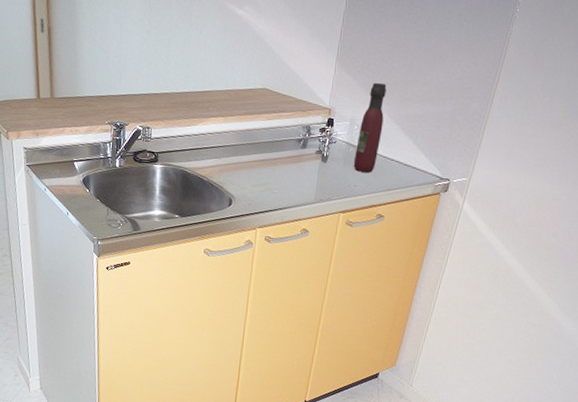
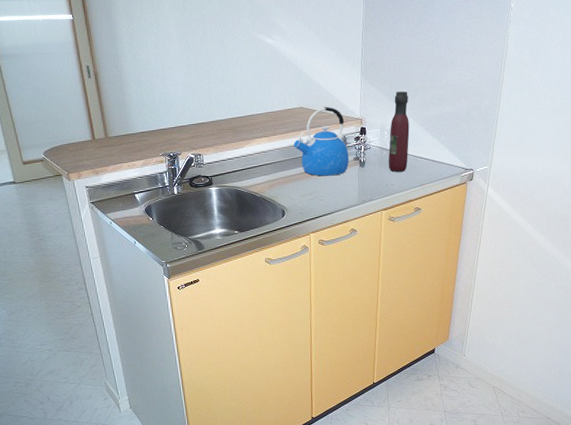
kettle: none [251,90,311,168] -> present [293,106,349,176]

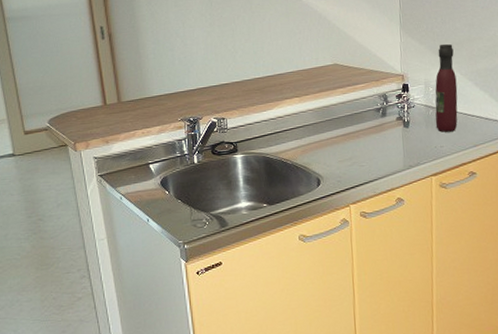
kettle: present [293,106,349,176] -> none [328,62,391,139]

